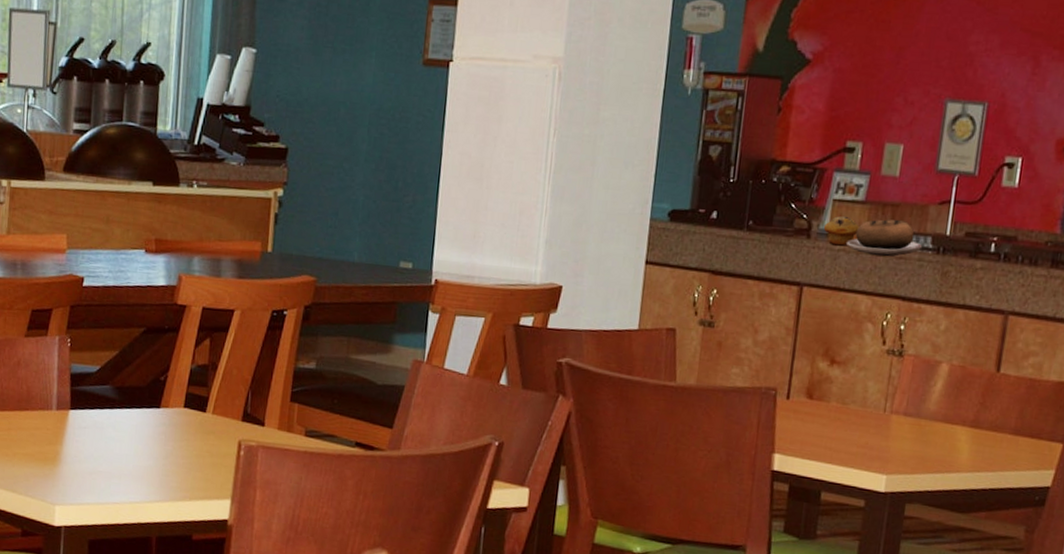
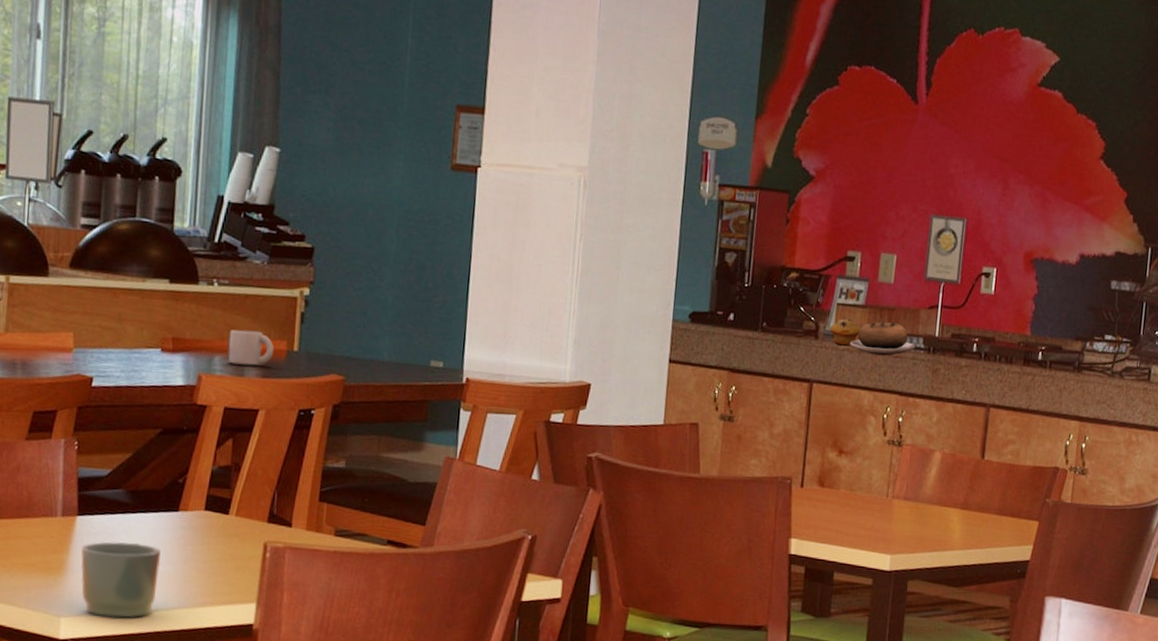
mug: none [73,435,144,509] -> present [81,541,161,618]
mug: none [205,230,250,267] -> present [227,329,274,366]

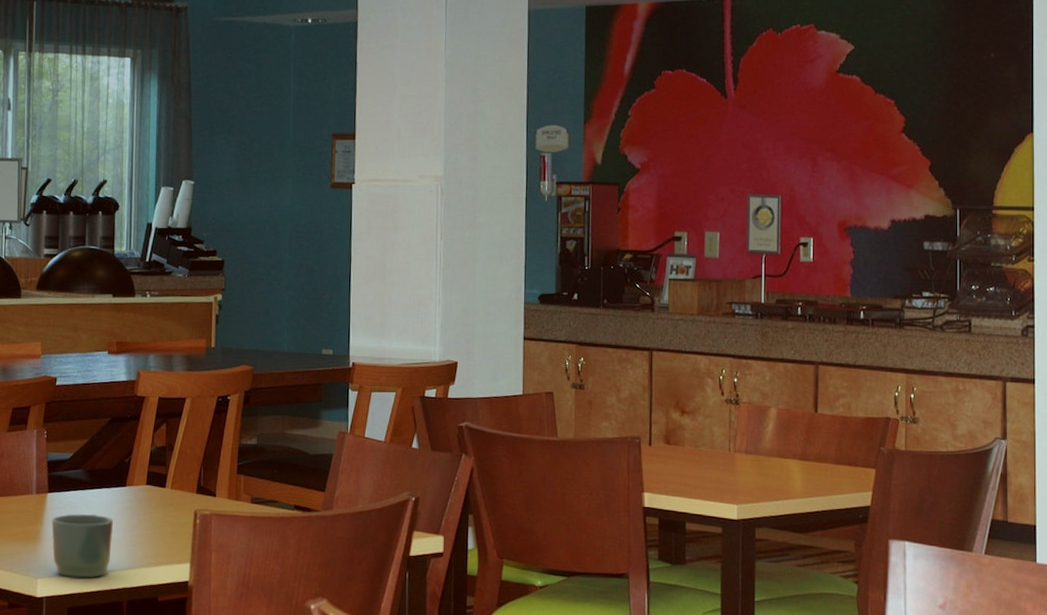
mug: present [227,329,274,366] -> none [159,332,196,362]
muffin: present [829,318,861,347] -> none [663,291,692,317]
bread: present [849,322,916,356] -> none [683,293,744,323]

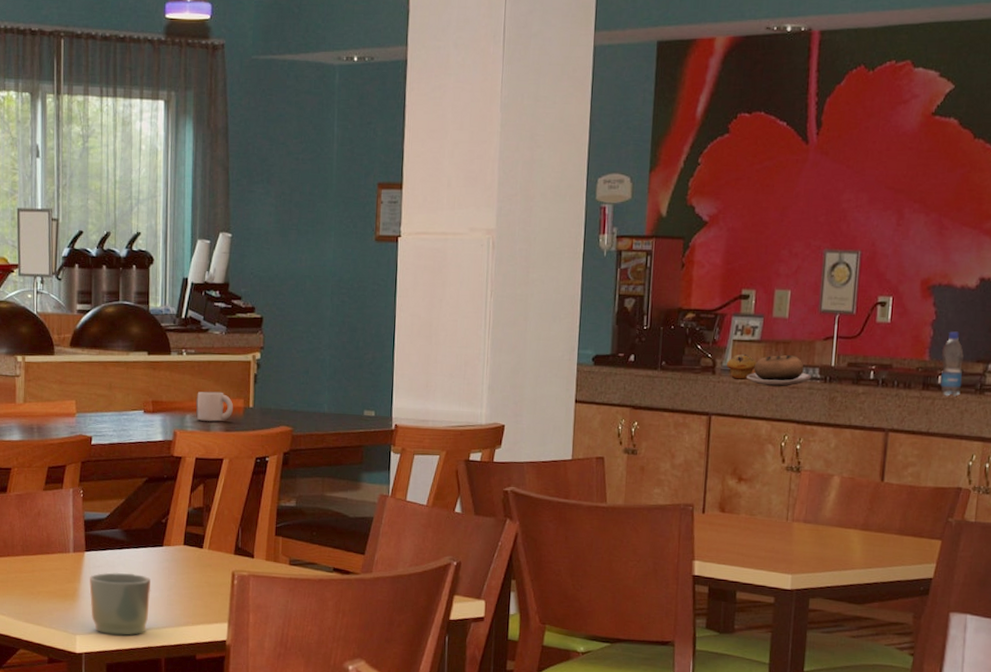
mug: none [159,332,196,362] -> present [195,391,234,422]
muffin: none [663,291,692,317] -> present [726,353,757,381]
bread: none [683,293,744,323] -> present [746,355,812,387]
bottle: none [862,269,883,331] -> present [940,331,964,397]

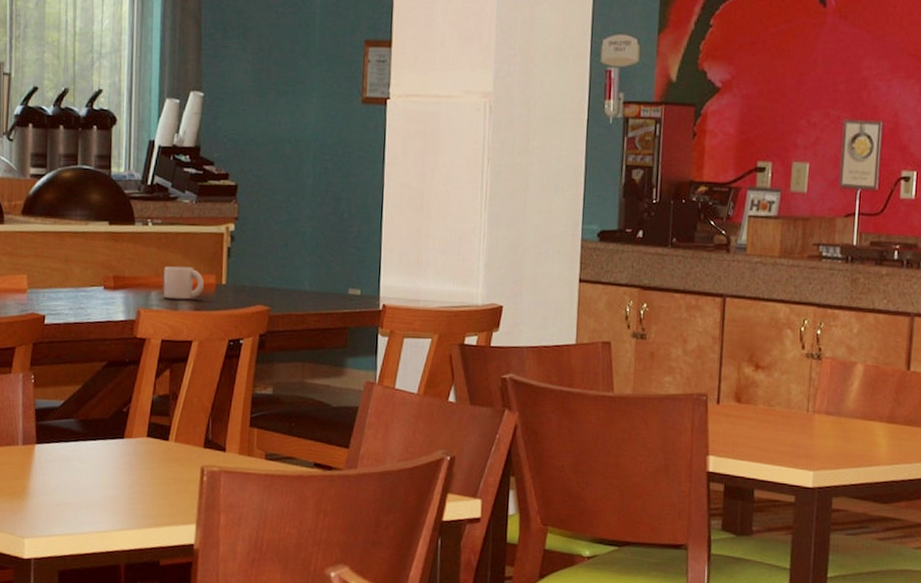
mug: present [89,572,151,636] -> none [40,467,110,539]
muffin: present [726,353,757,381] -> none [741,230,774,260]
bread: present [746,355,812,387] -> none [762,232,833,268]

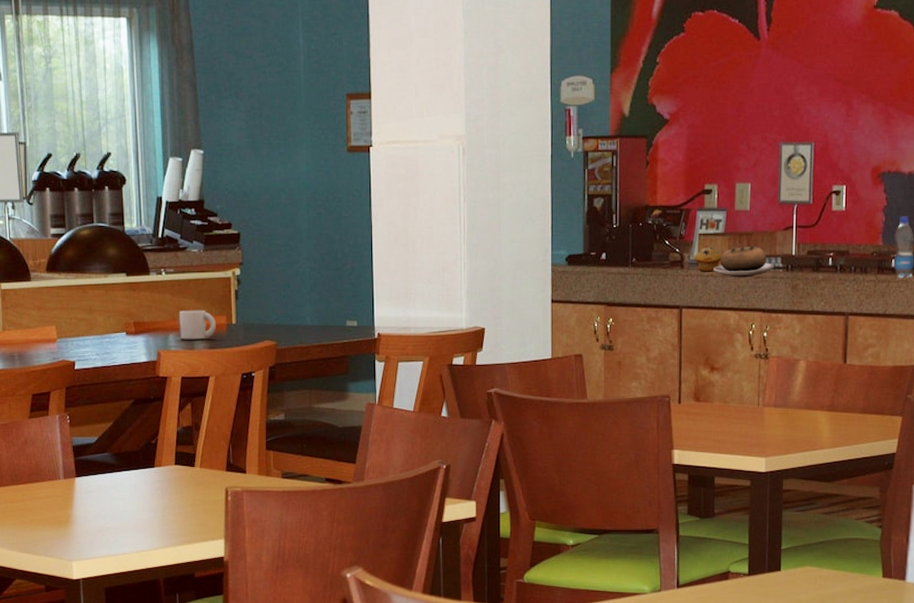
muffin: none [741,230,774,260] -> present [693,247,722,273]
bread: none [762,232,833,268] -> present [712,246,775,278]

